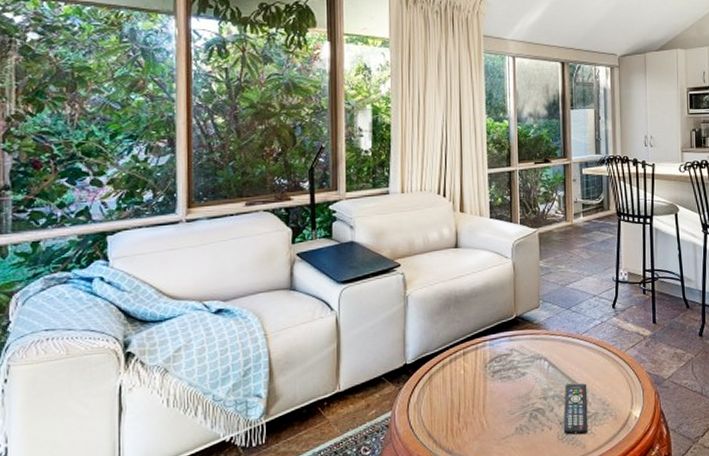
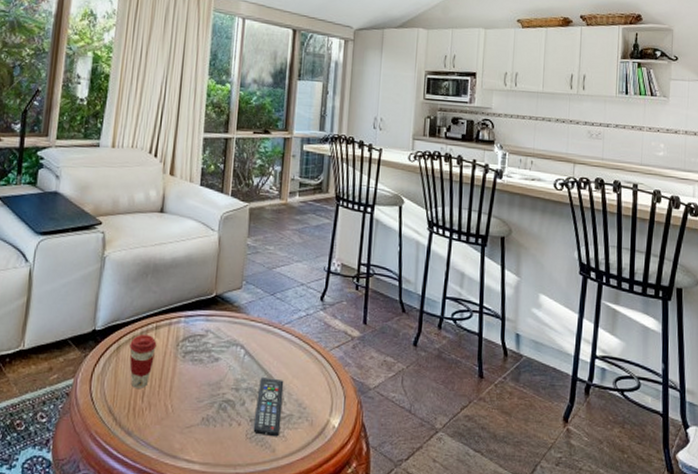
coffee cup: none [441,361,466,411] -> present [129,334,157,388]

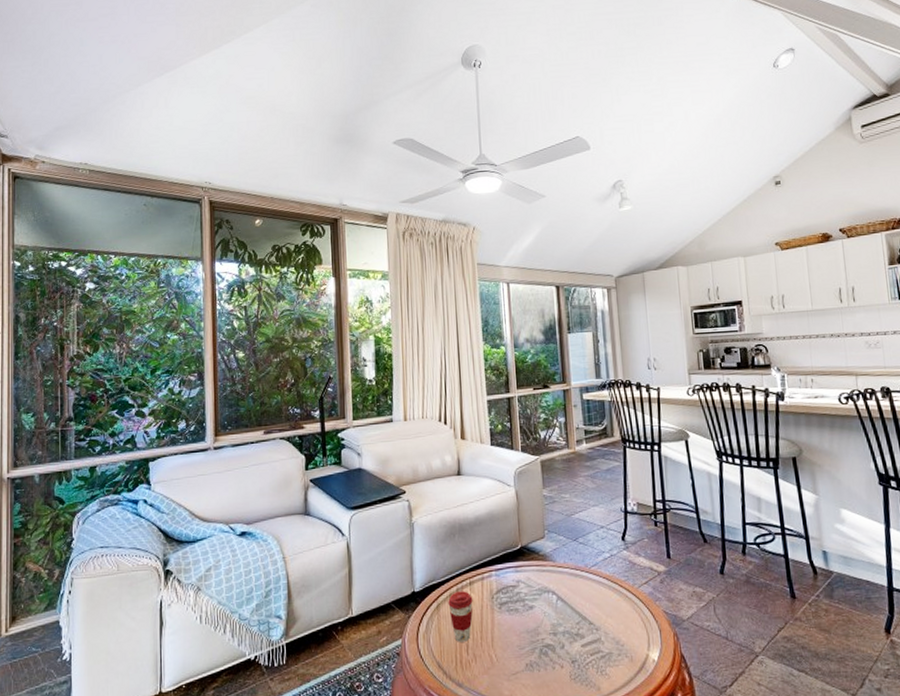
remote control: present [253,377,284,437] -> none [575,619,602,676]

